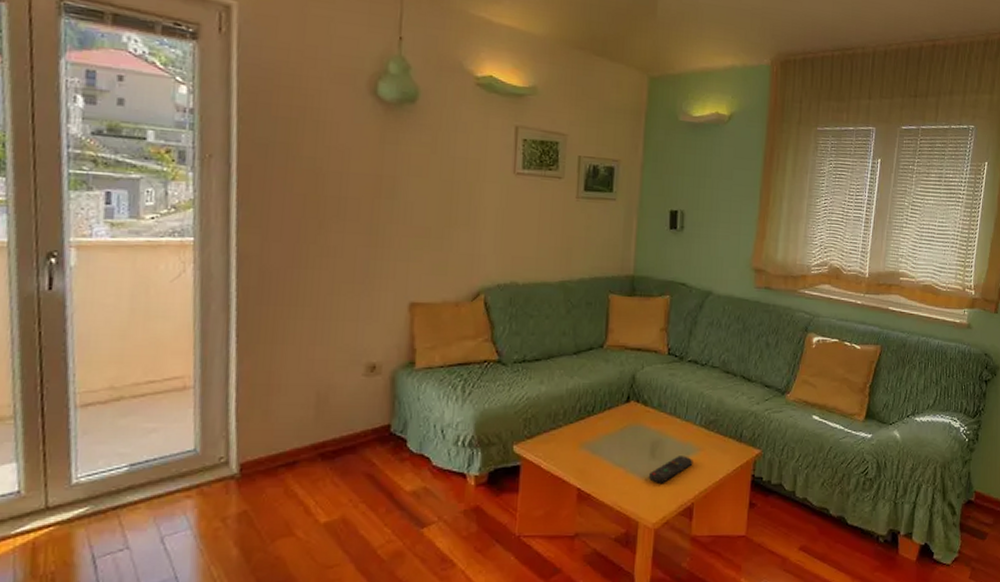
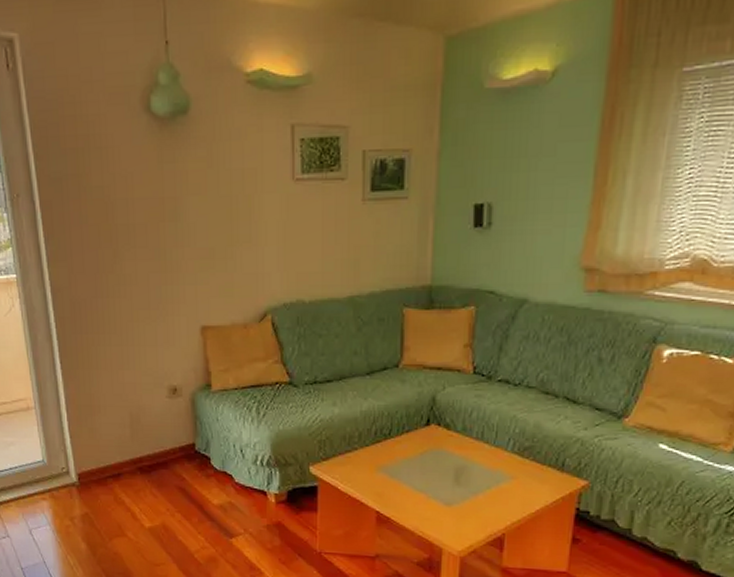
remote control: present [649,456,693,483] -> none [453,483,504,511]

